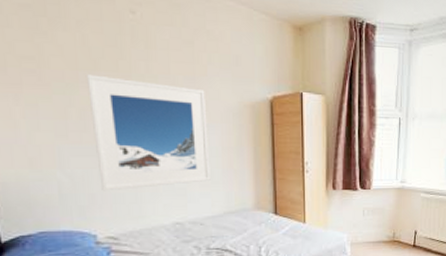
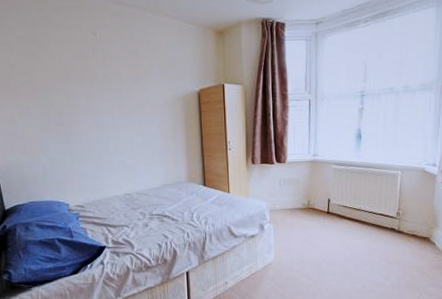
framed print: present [86,74,211,192] -> none [62,82,152,170]

